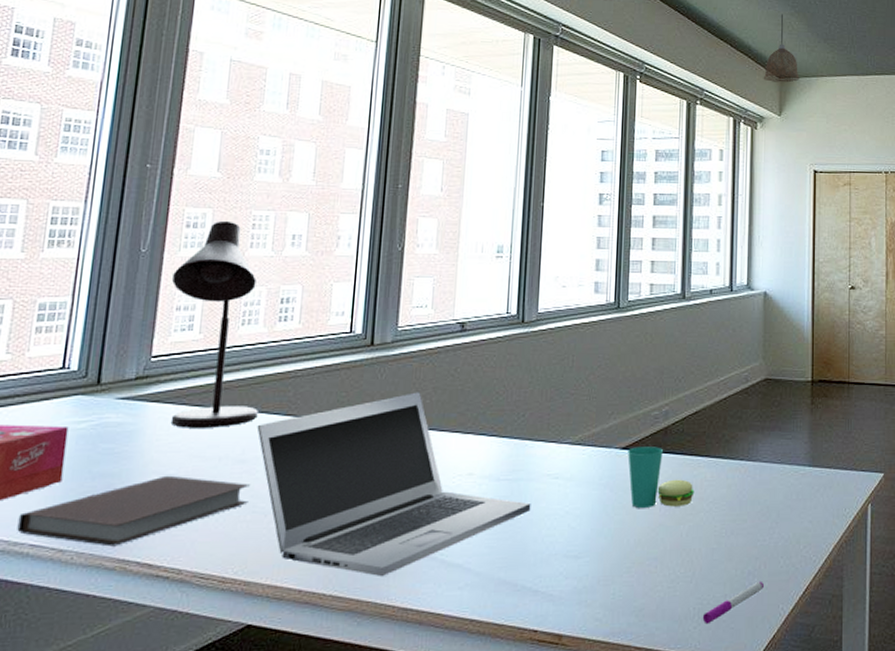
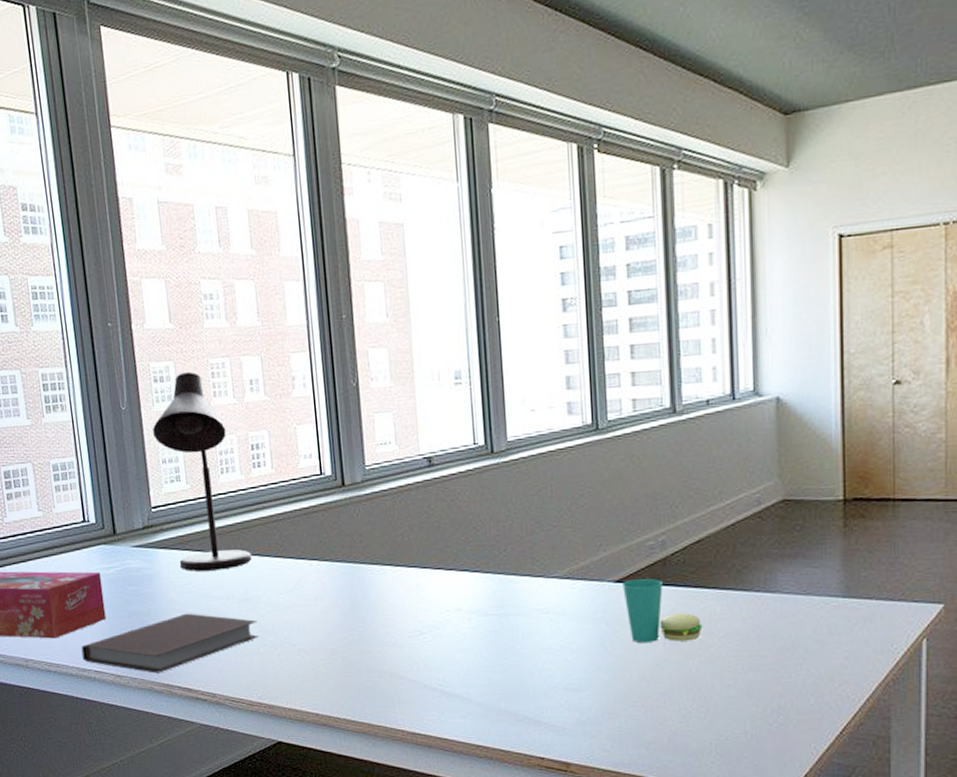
laptop: present [257,392,531,577] -> none [253,530,524,705]
pen: present [702,581,764,625] -> none [720,719,791,760]
pendant lamp: present [763,14,799,83] -> none [761,21,814,122]

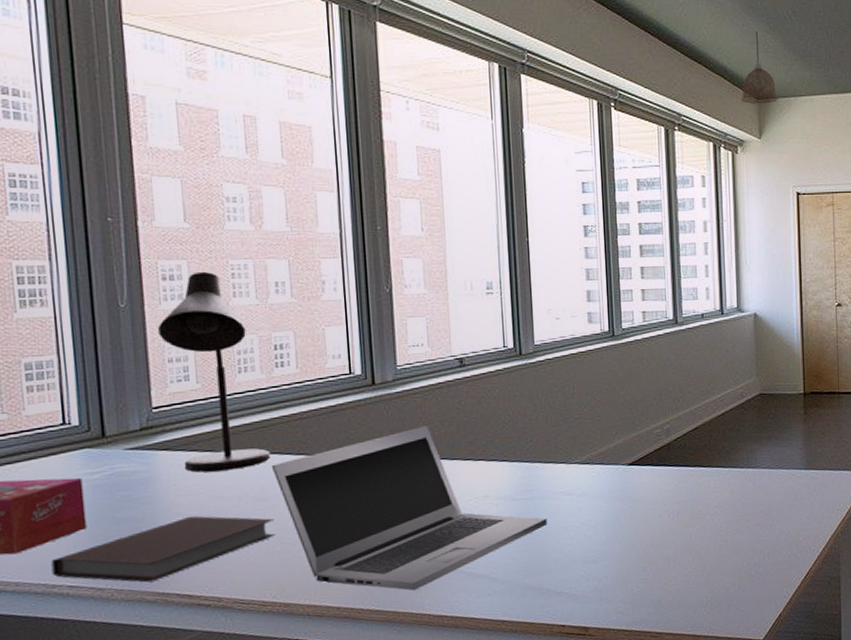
laptop: none [253,530,524,705] -> present [271,425,548,591]
cup: present [622,579,703,642] -> none [634,461,700,516]
pendant lamp: none [761,21,814,122] -> present [741,31,778,104]

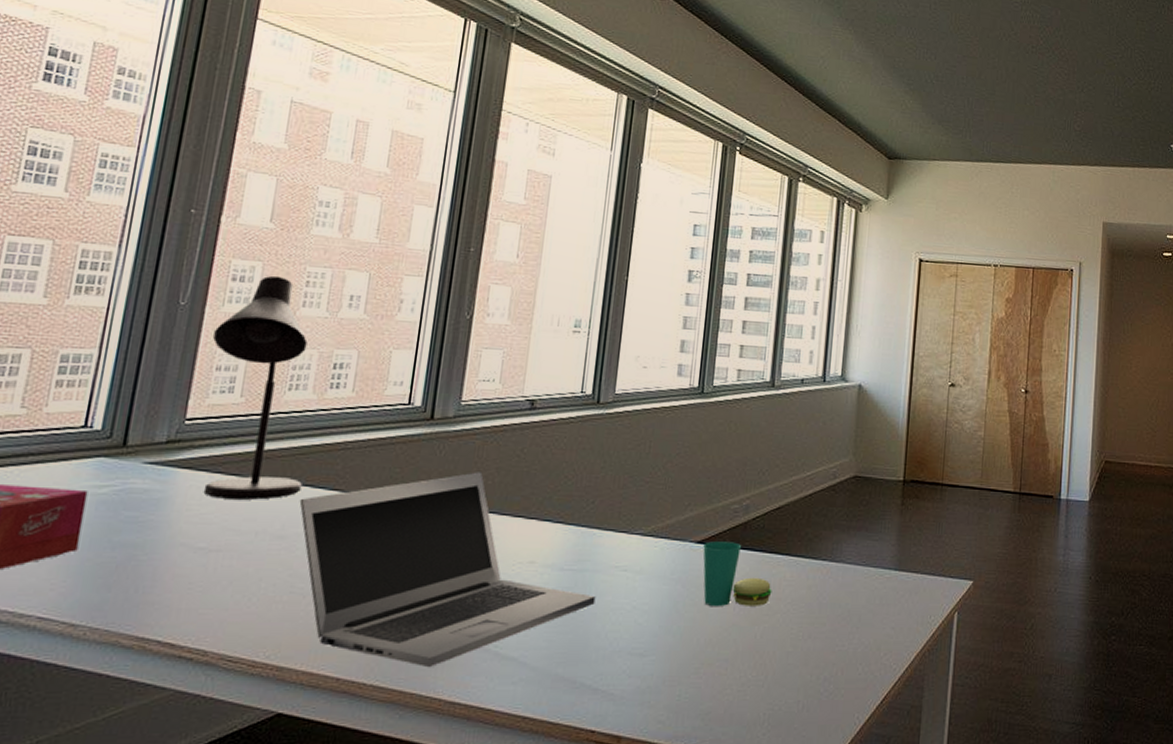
notebook: present [51,516,275,583] -> none [23,548,288,623]
cup: none [634,461,700,516] -> present [702,541,772,606]
pendant lamp: present [741,31,778,104] -> none [871,91,910,165]

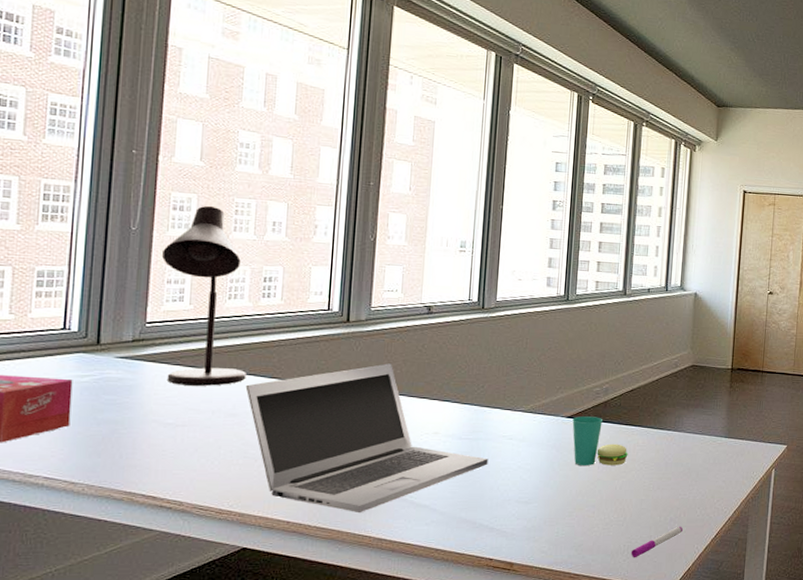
pen: none [772,688,840,731] -> present [630,526,683,558]

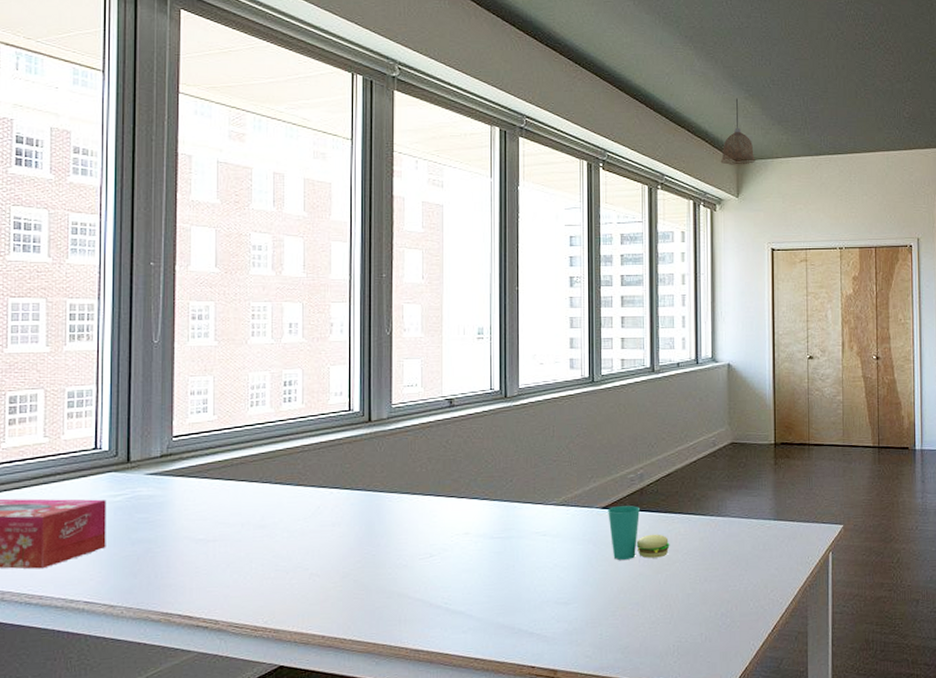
desk lamp: present [162,205,246,386] -> none [185,312,272,499]
laptop: present [245,363,488,514] -> none [272,462,523,624]
pen: present [630,526,683,558] -> none [681,621,736,659]
pendant lamp: none [703,48,736,112] -> present [720,98,755,165]

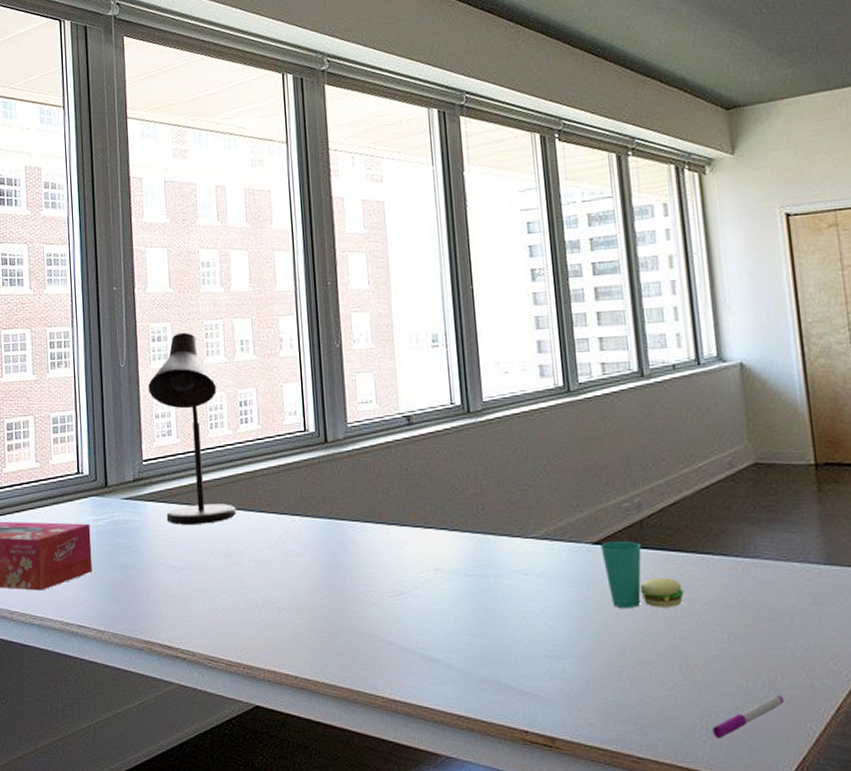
desk lamp: none [185,312,272,499] -> present [148,332,236,525]
pen: none [681,621,736,659] -> present [712,694,784,739]
pendant lamp: present [720,98,755,165] -> none [705,33,752,116]

